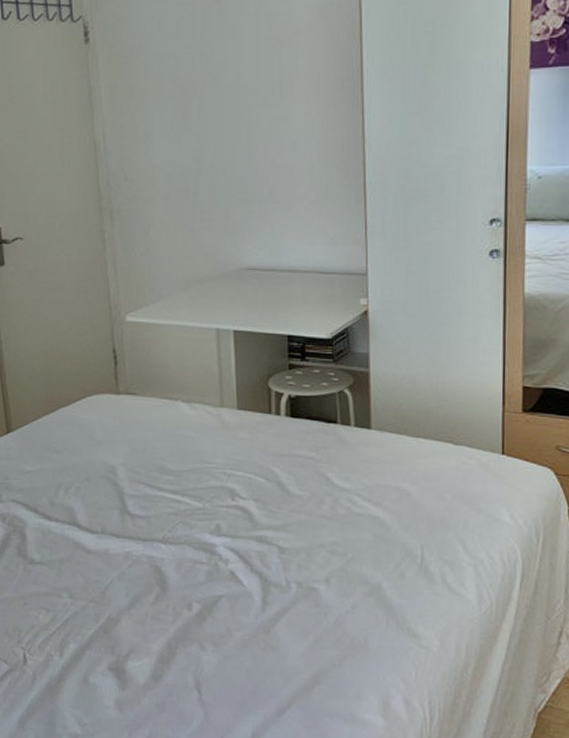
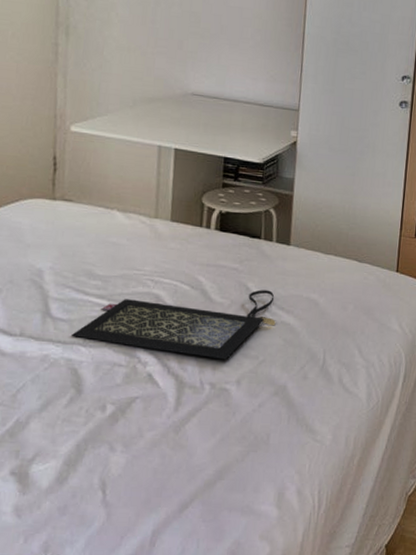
clutch bag: none [149,480,363,557] -> present [70,290,276,360]

